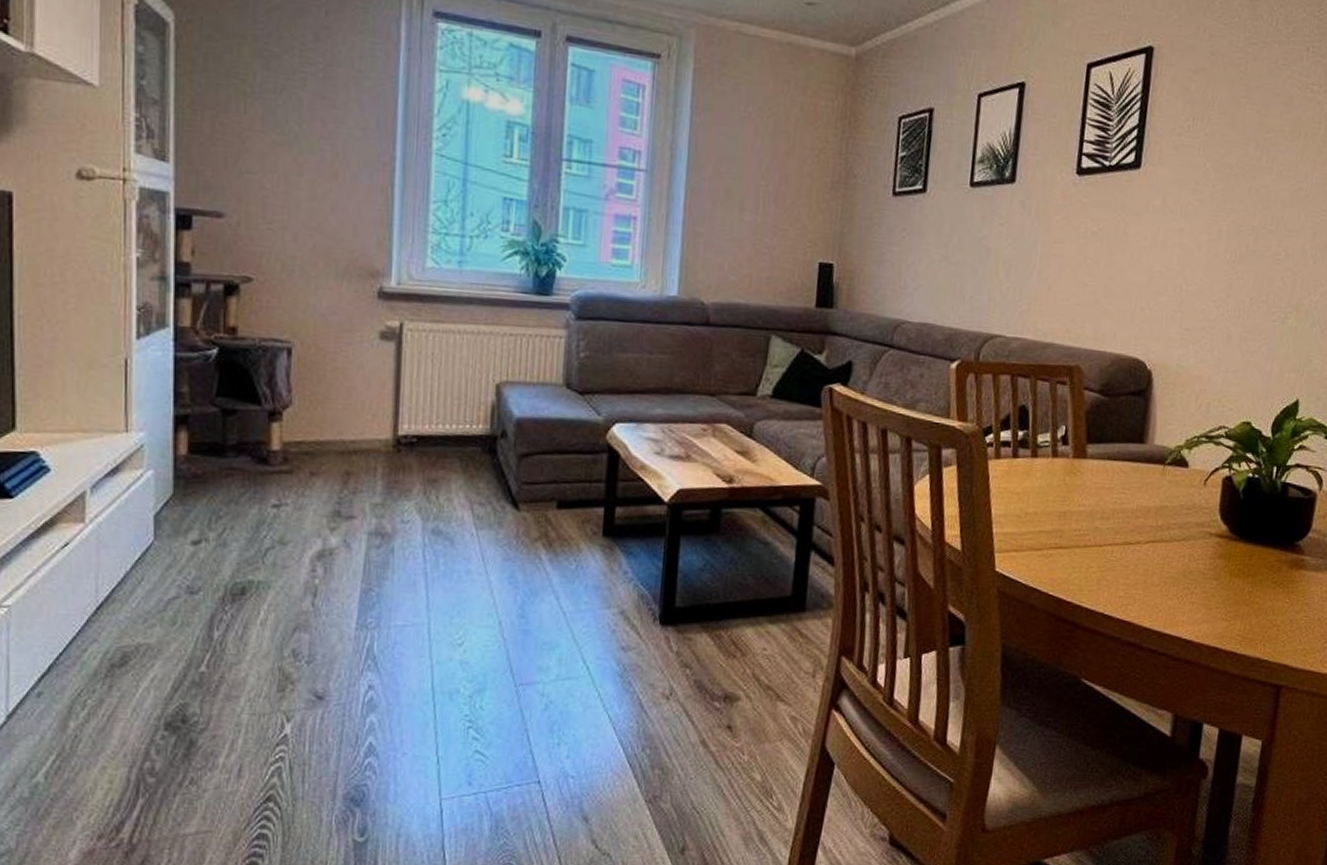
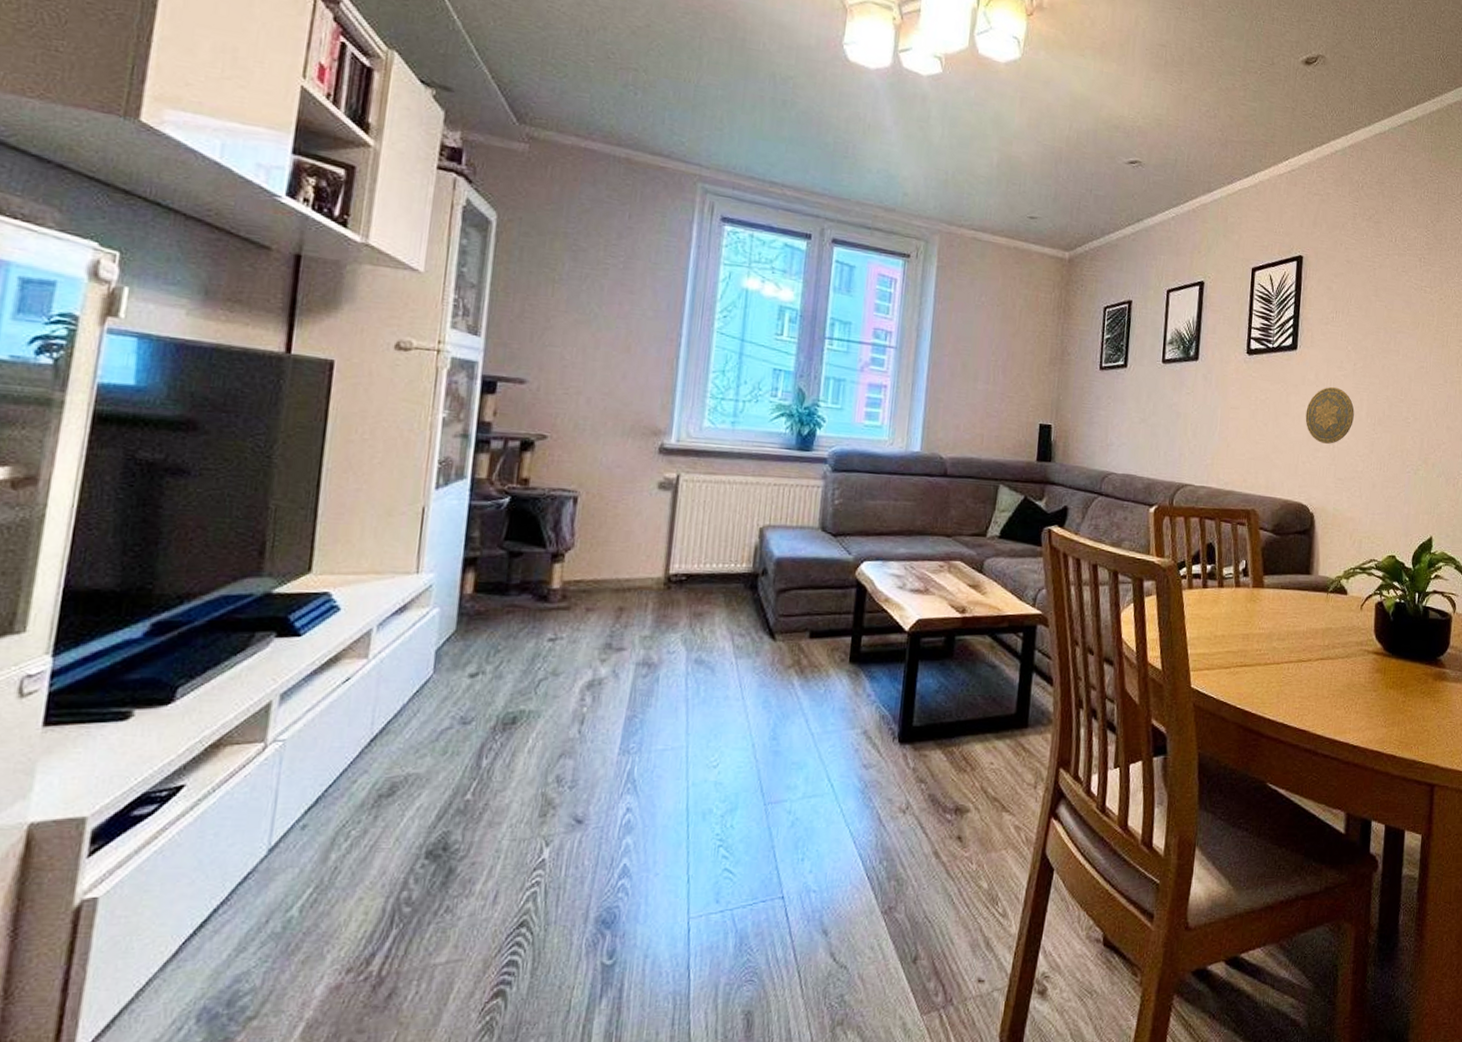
decorative plate: none [1146,214,1210,286] -> present [1305,386,1354,444]

